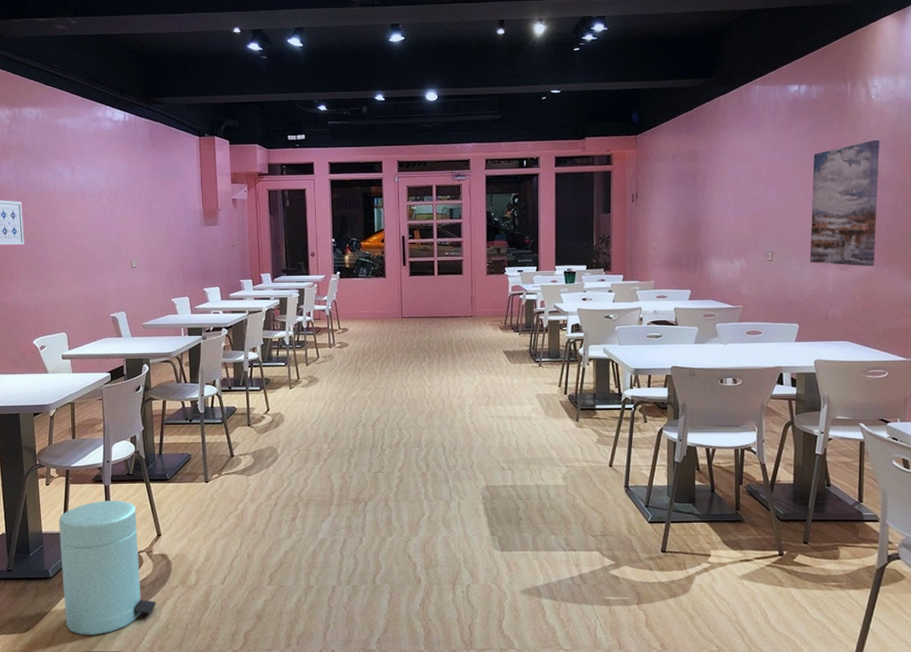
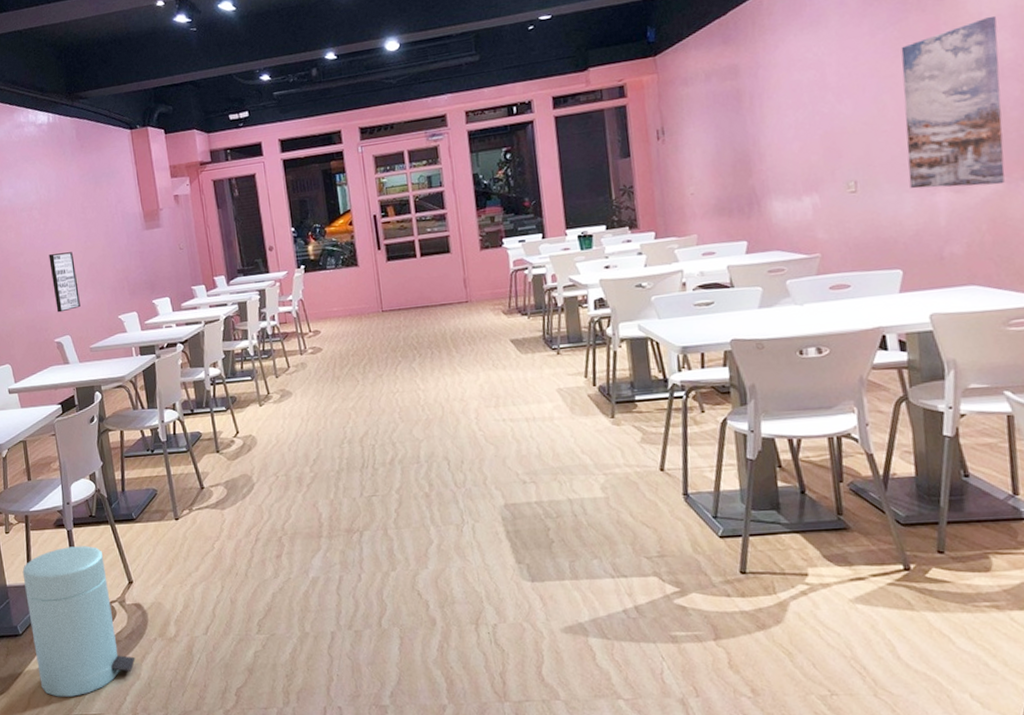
wall art: none [112,238,137,291] -> present [49,252,81,313]

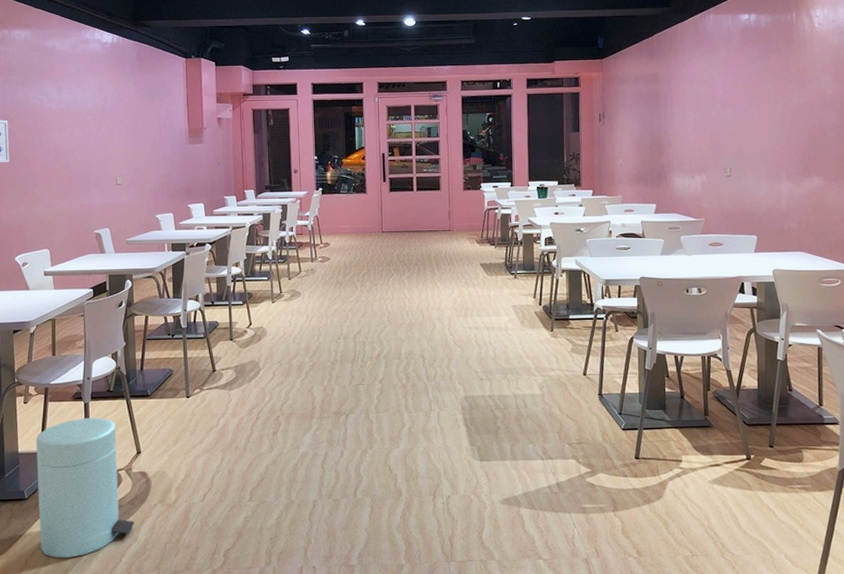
wall art: present [49,252,81,313] -> none [98,156,122,207]
wall art: present [901,15,1005,189] -> none [764,64,824,182]

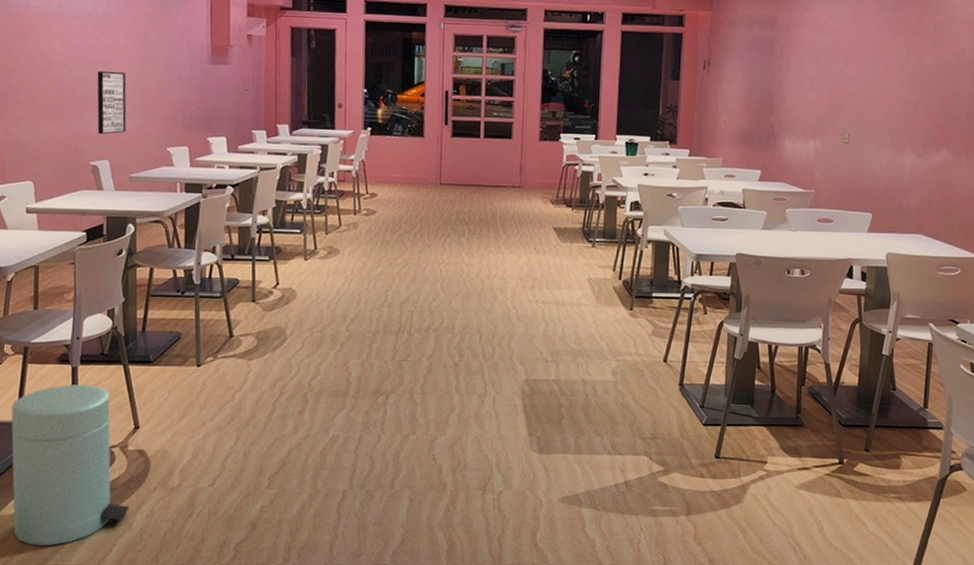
wall art: none [98,156,122,207] -> present [97,71,127,135]

